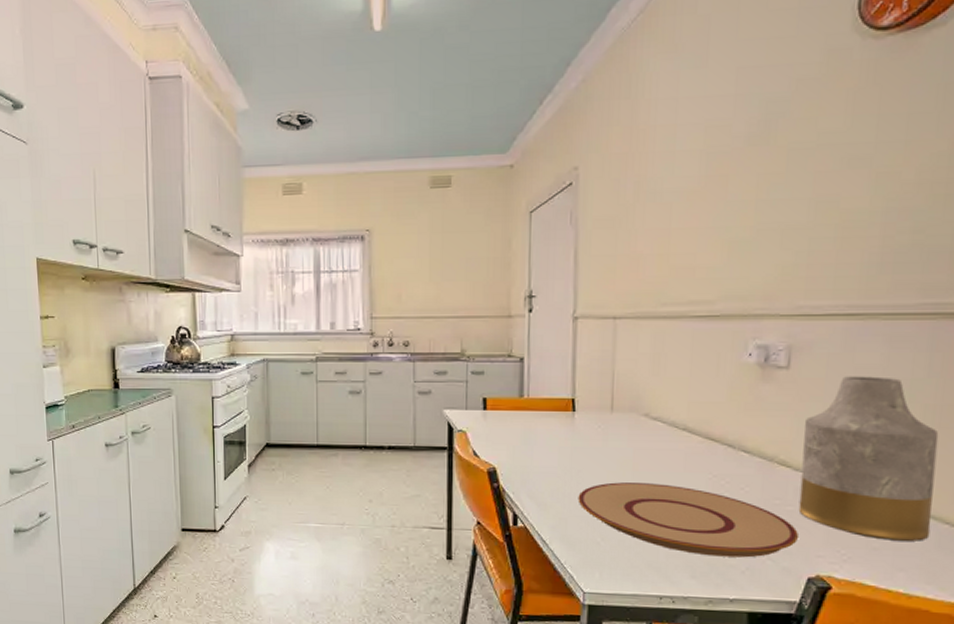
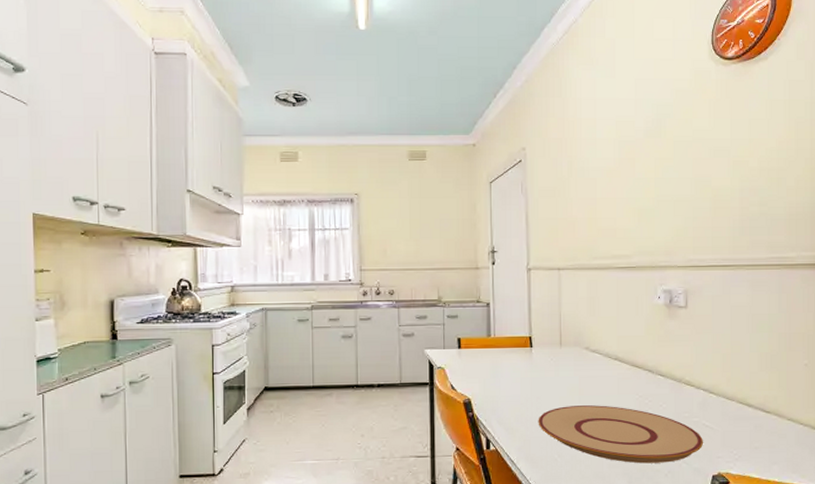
vase: present [798,376,939,541] -> none [701,313,791,440]

